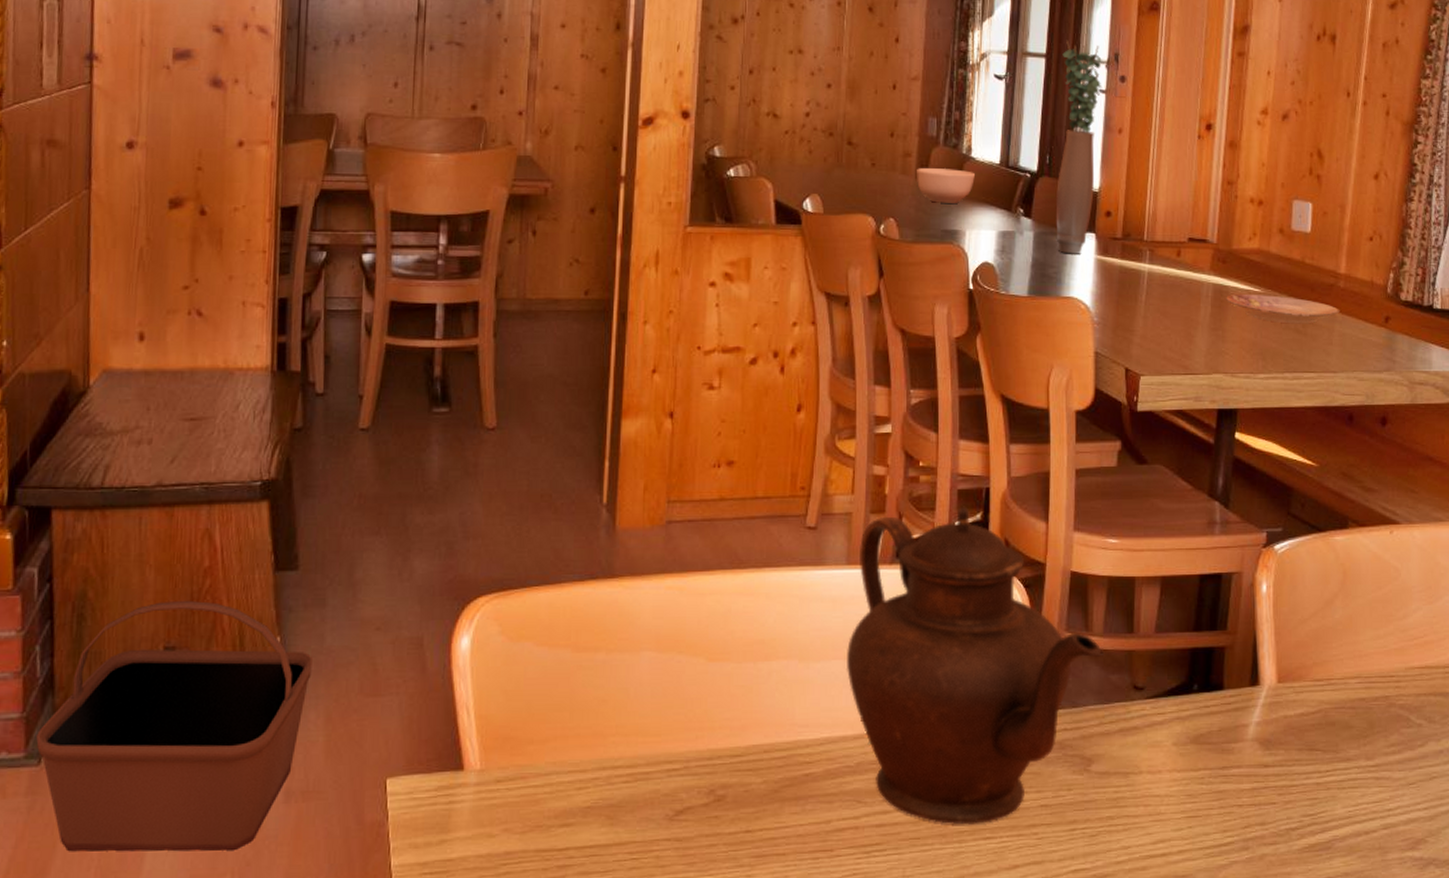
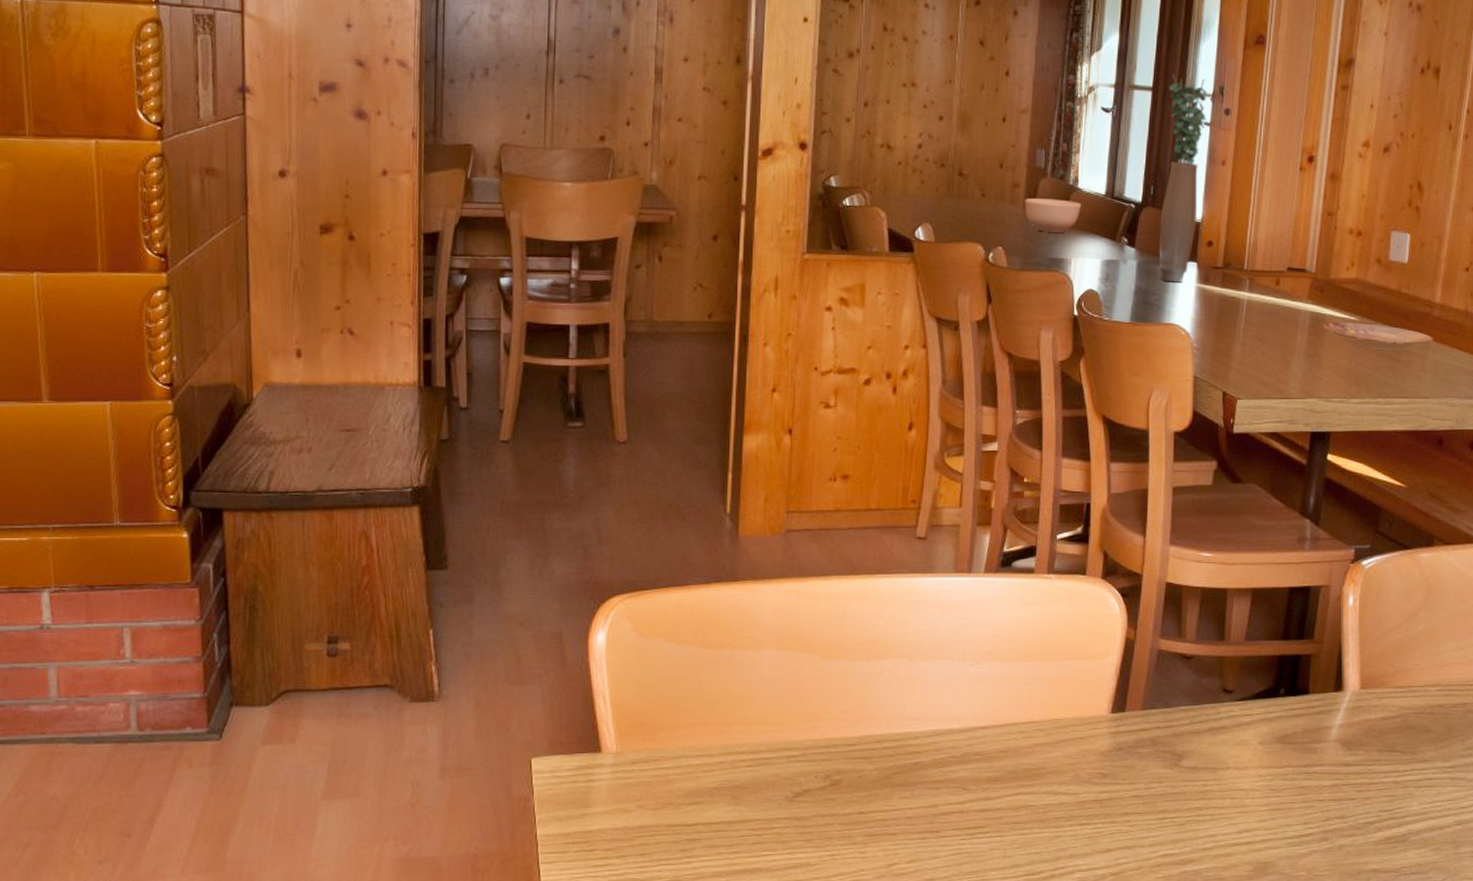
basket: present [36,601,314,852] -> none [217,596,463,818]
teapot: present [846,506,1101,825] -> none [952,520,1193,812]

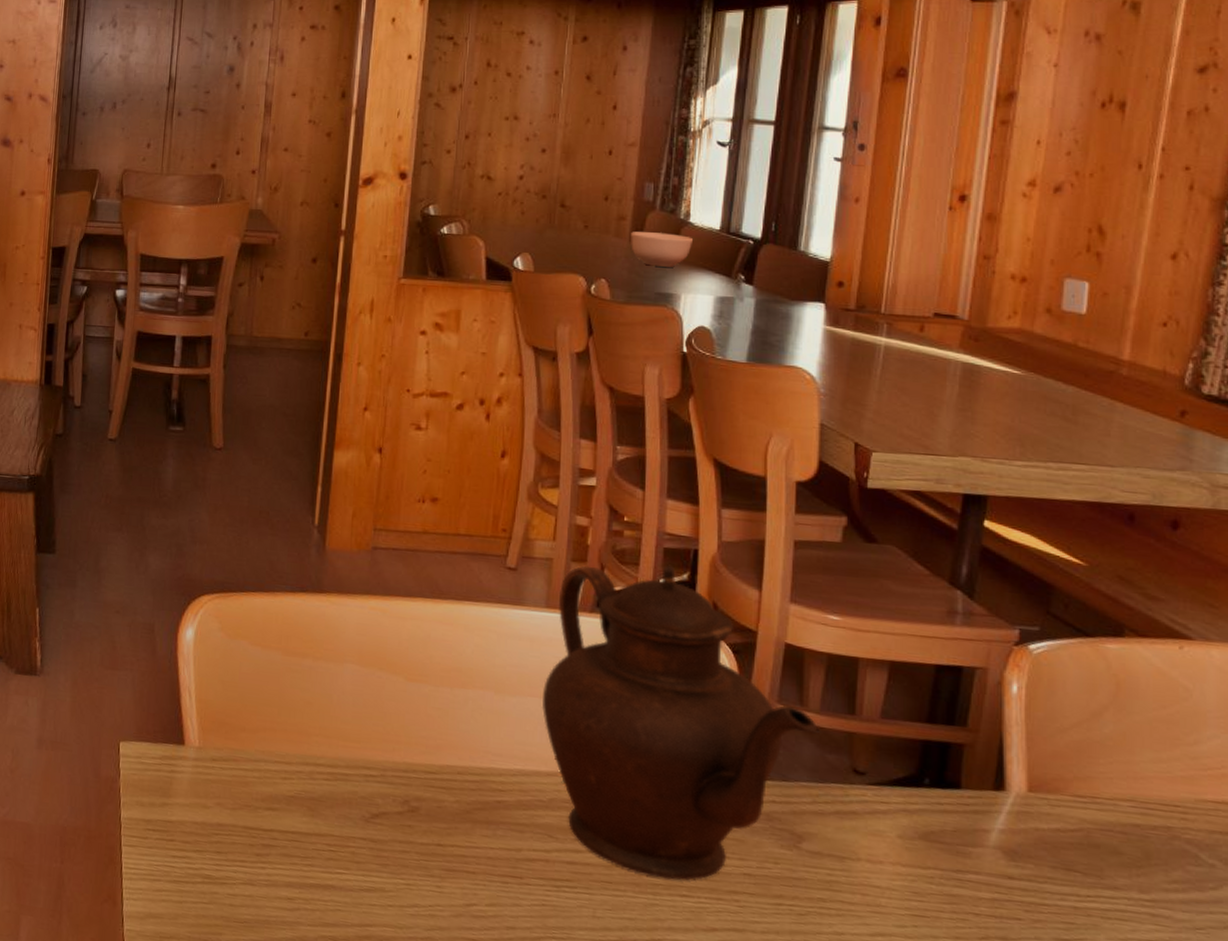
teapot: none [952,520,1193,812] -> present [541,564,817,881]
vase: present [1159,73,1207,283] -> none [780,107,838,324]
plate: present [1322,321,1434,352] -> none [977,374,1122,412]

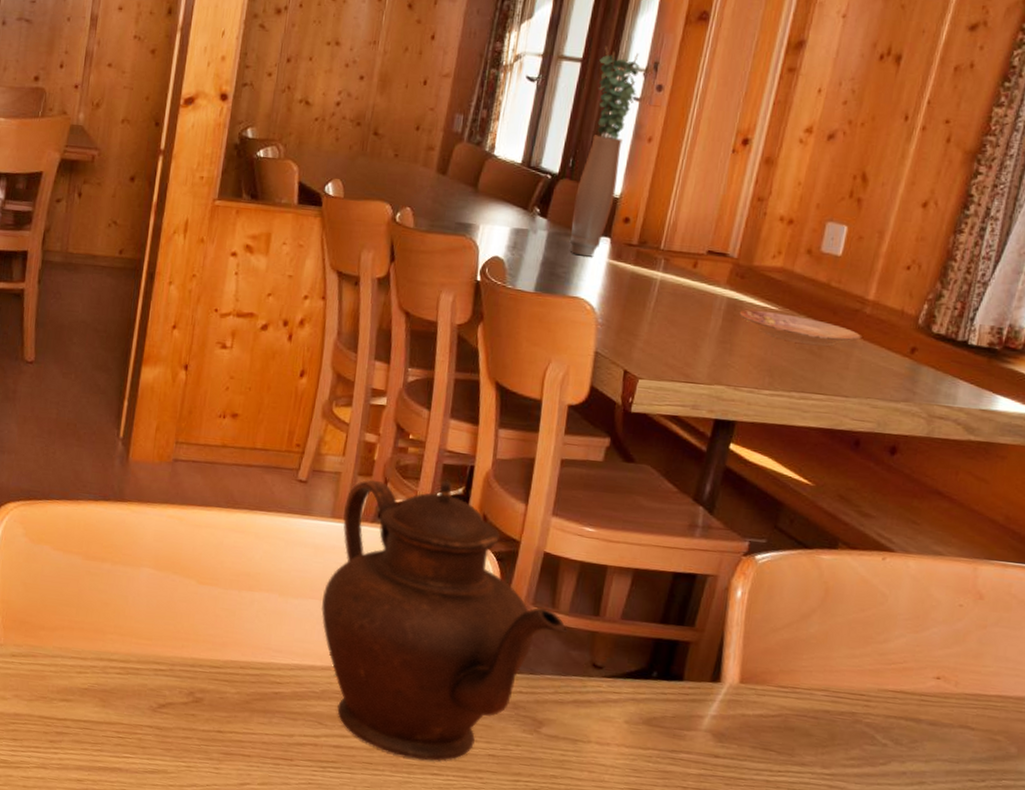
bowl: present [631,231,694,267] -> none [437,162,496,198]
vase: none [780,107,838,324] -> present [570,45,640,257]
plate: none [977,374,1122,412] -> present [739,309,862,347]

